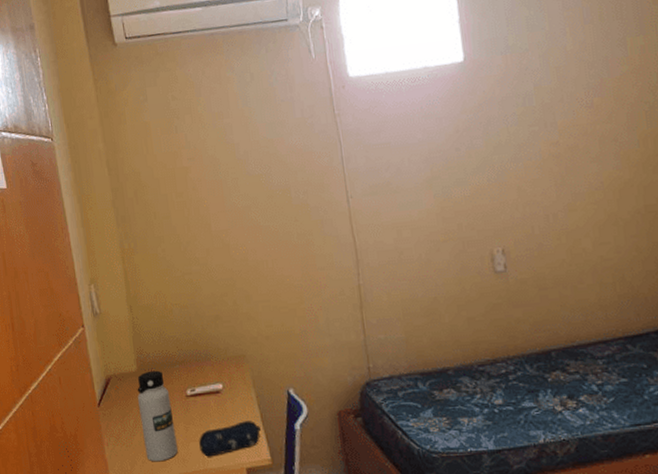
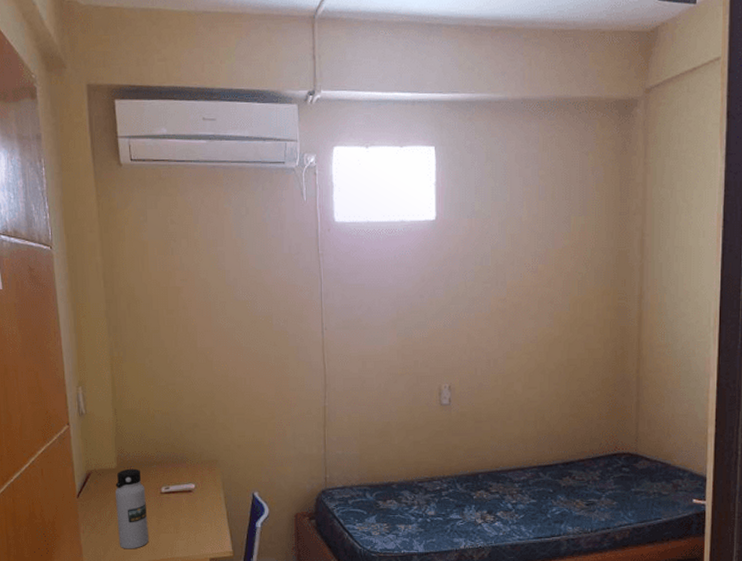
pencil case: present [199,421,262,457] -> none [169,518,227,547]

